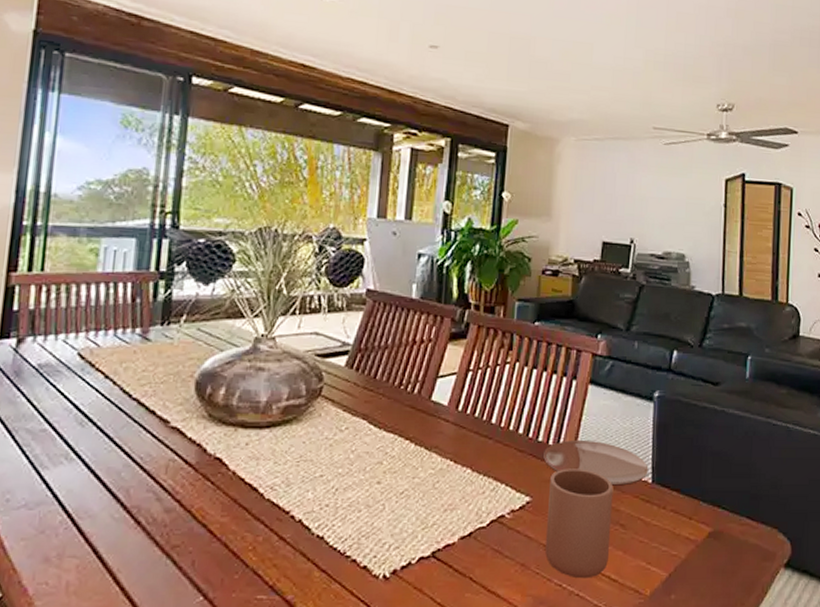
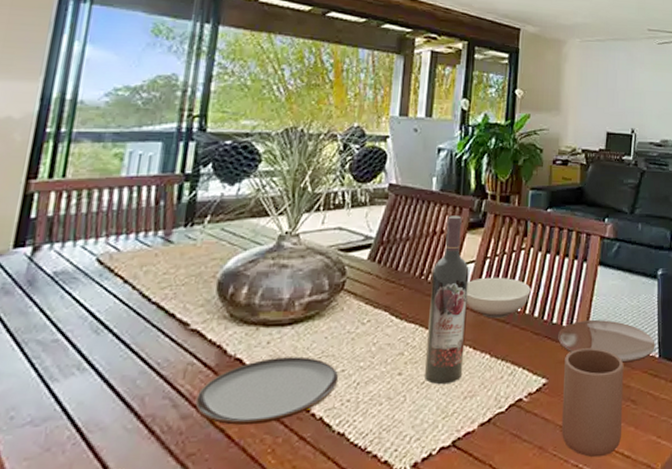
plate: none [178,459,318,523] -> present [195,356,339,426]
wine bottle: none [403,325,451,495] -> present [424,215,469,384]
bowl: none [447,390,516,433] -> present [466,277,531,319]

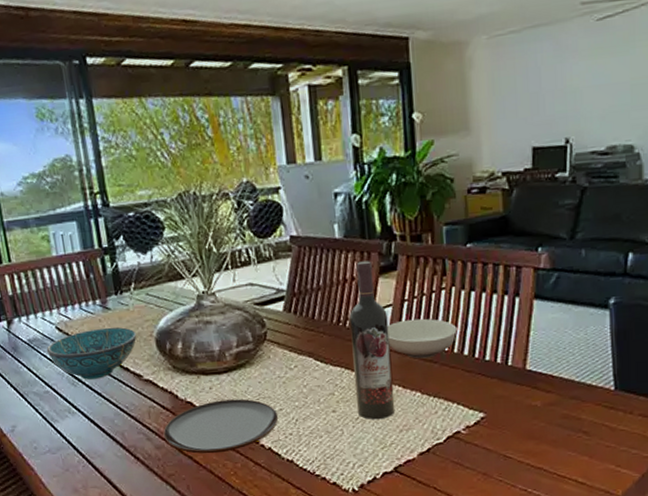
bowl: none [73,263,197,326] -> present [46,327,137,380]
plate: present [558,319,655,364] -> none [493,354,610,397]
cup: present [561,348,624,458] -> none [503,382,574,484]

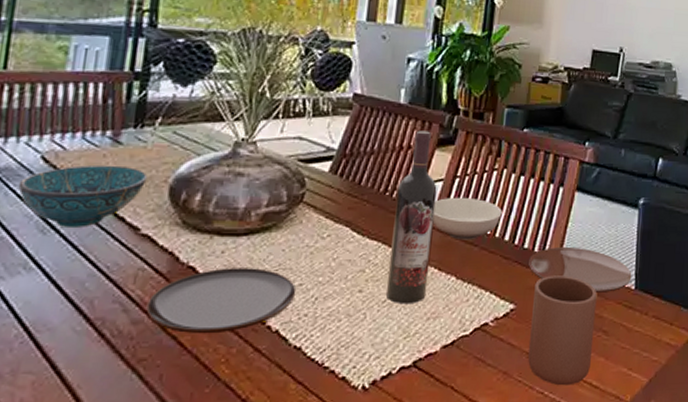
plate: none [493,354,610,397] -> present [529,246,632,294]
cup: none [503,382,574,484] -> present [527,275,598,386]

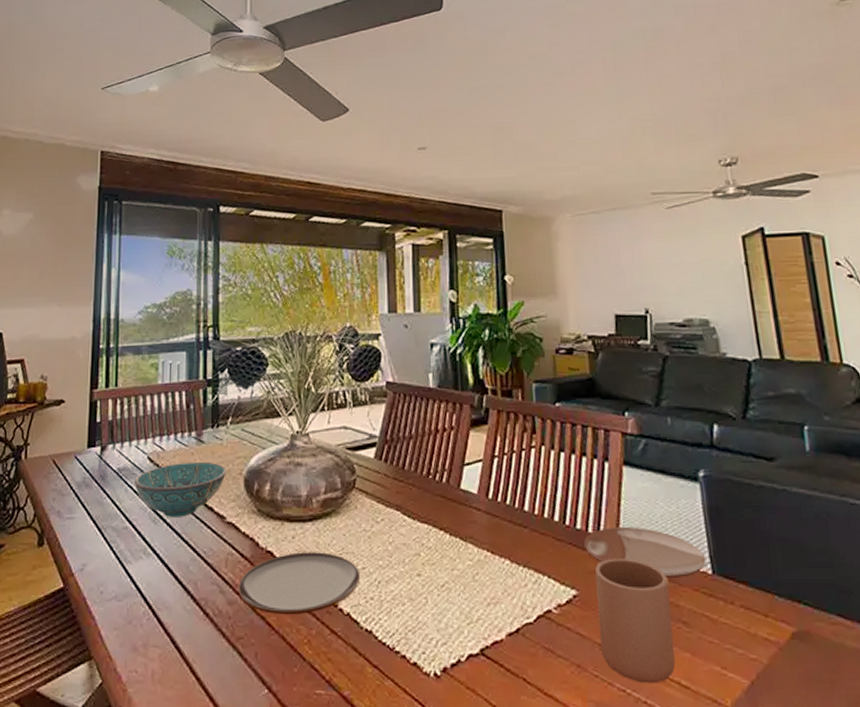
wine bottle: present [385,130,437,303] -> none [439,412,483,588]
bowl: present [432,197,502,240] -> none [477,477,547,522]

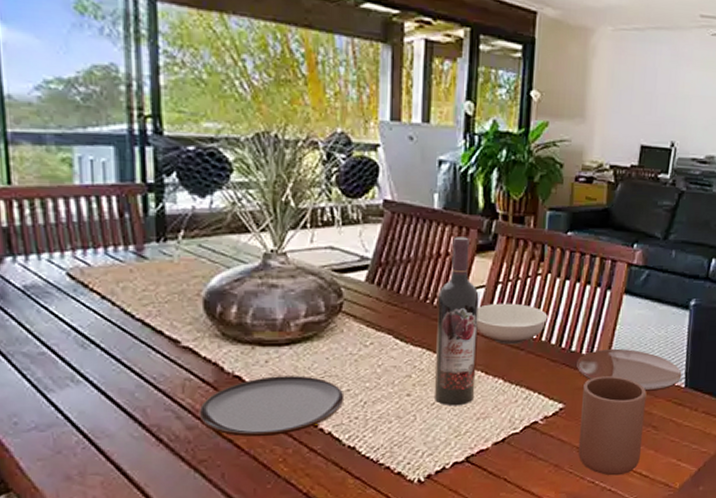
bowl: present [134,461,227,517] -> none [49,280,180,341]
wine bottle: none [439,412,483,588] -> present [433,237,479,405]
bowl: none [477,477,547,522] -> present [476,303,548,345]

